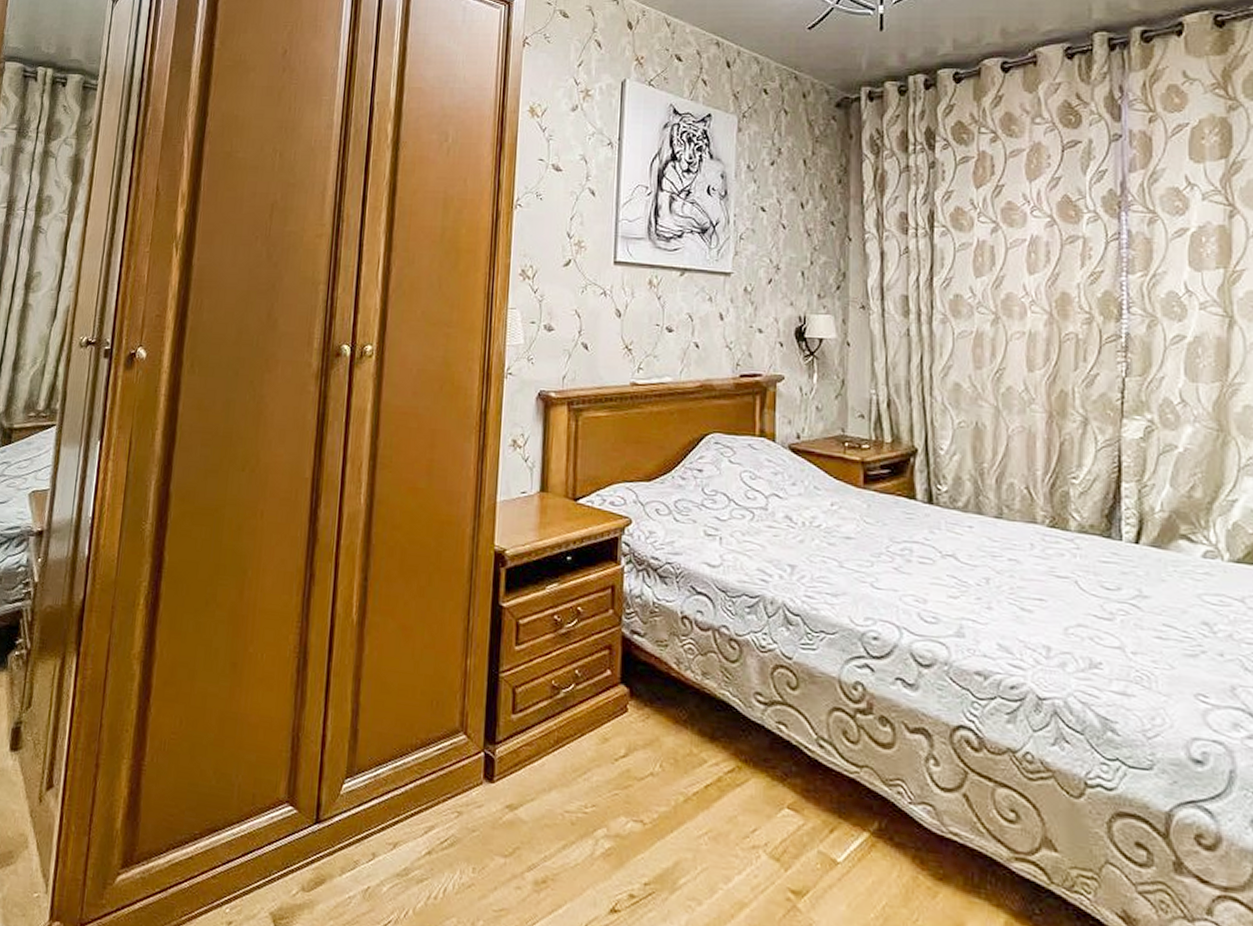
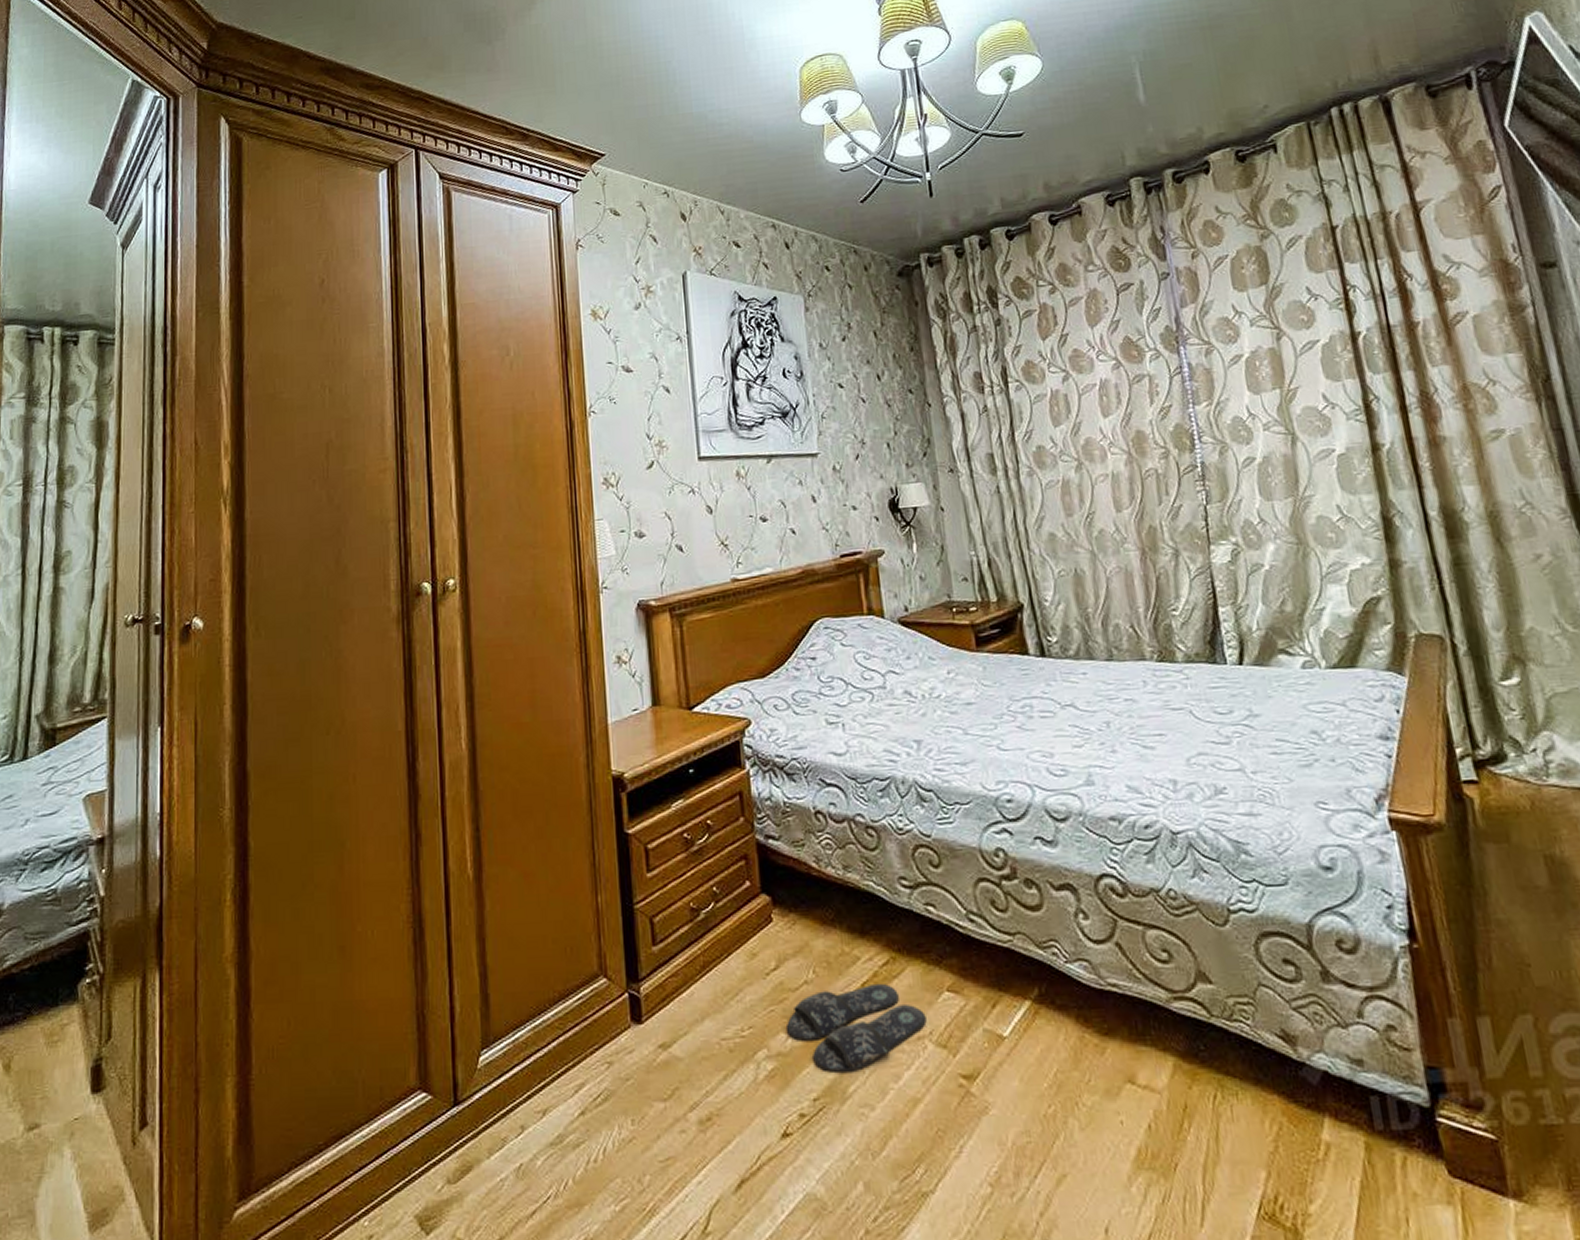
slippers: none [628,785,763,866] -> present [787,983,927,1072]

